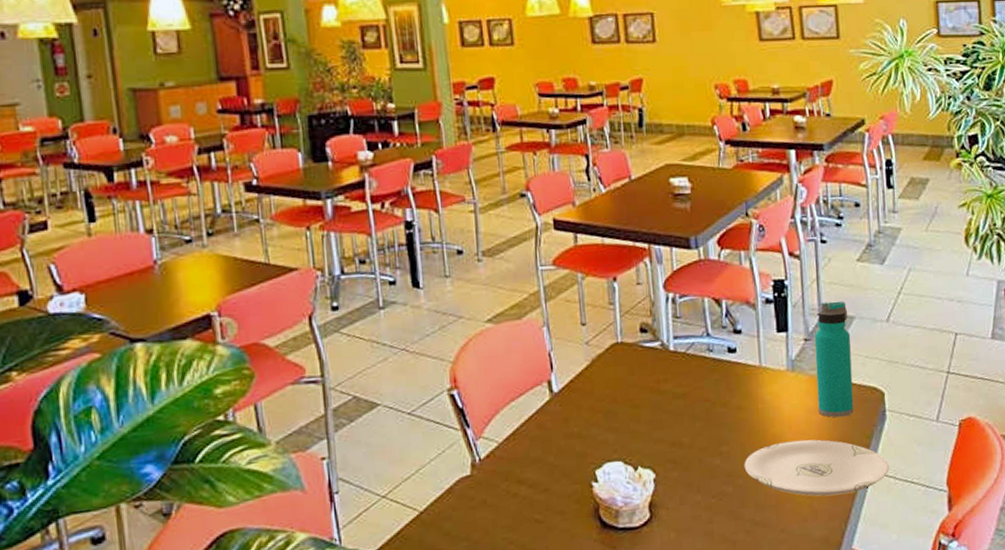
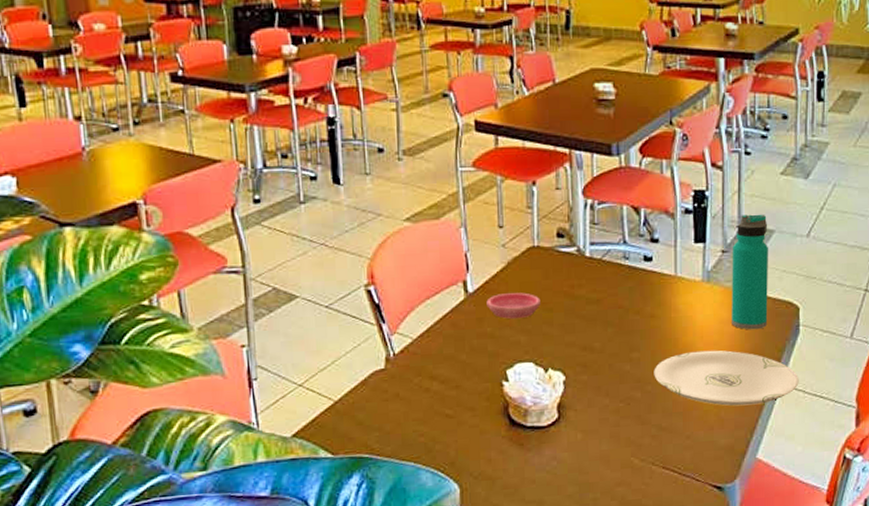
saucer: none [572,390,627,418] -> present [486,292,541,320]

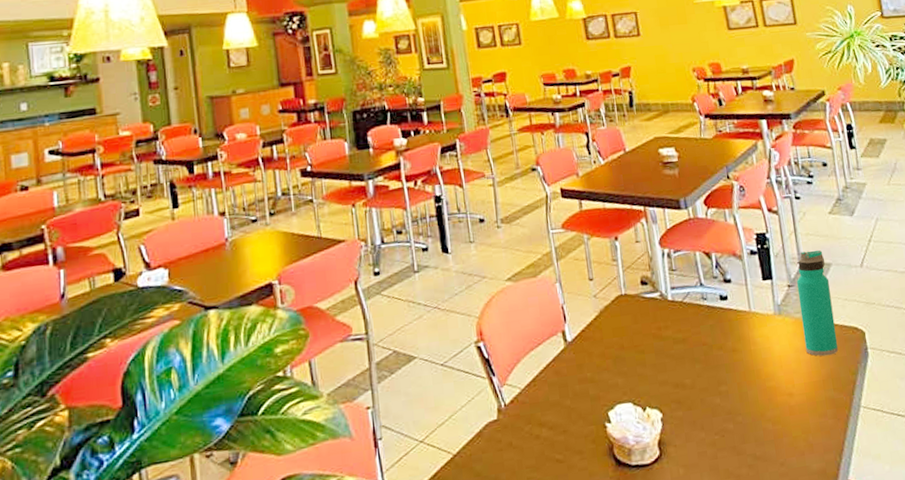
saucer: present [486,292,541,320] -> none [584,337,633,363]
plate: present [654,350,799,406] -> none [742,377,876,431]

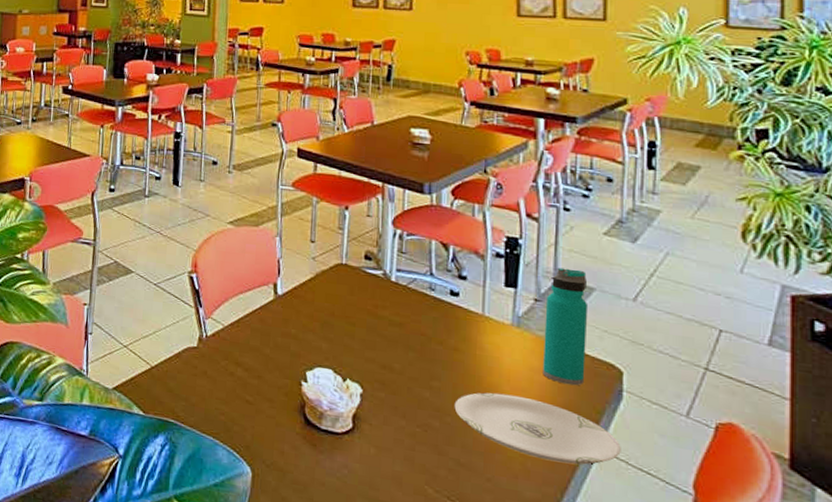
plate: none [742,377,876,431] -> present [454,392,621,465]

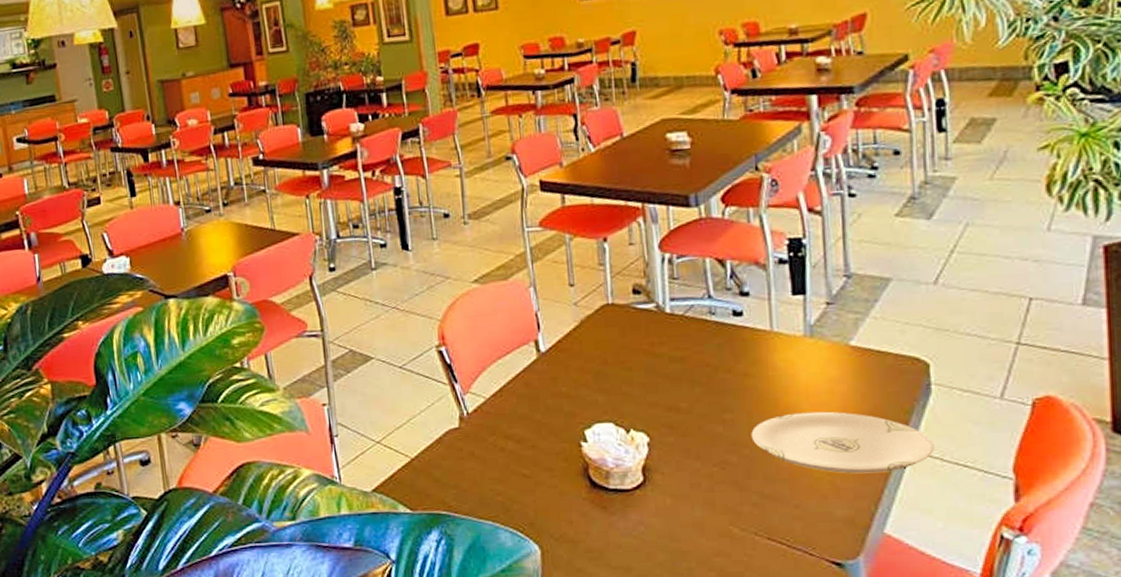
water bottle: present [543,267,589,386] -> none [838,260,889,390]

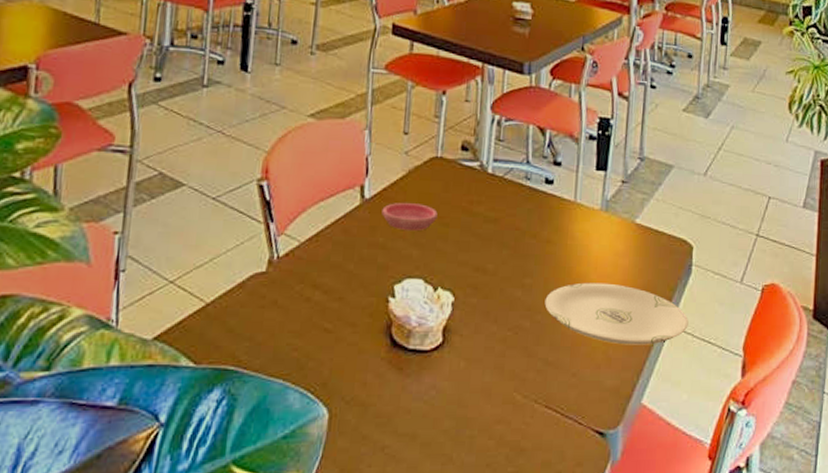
saucer: none [560,351,618,379] -> present [382,203,438,232]

